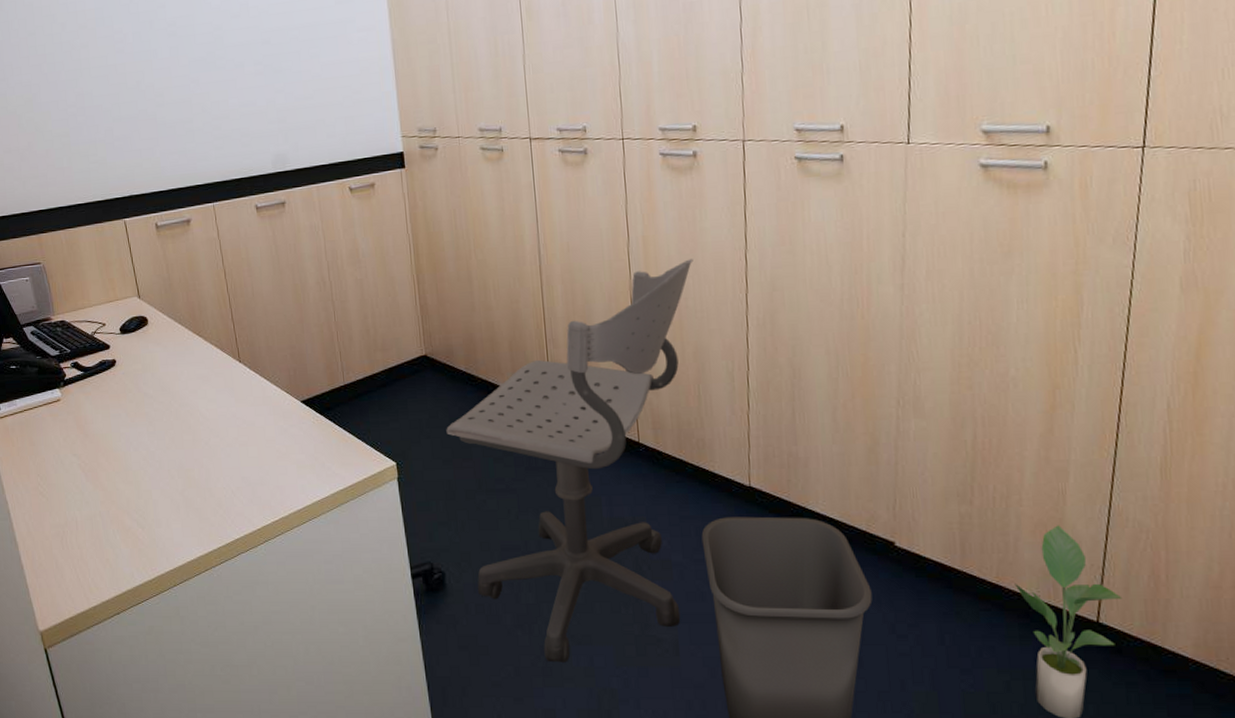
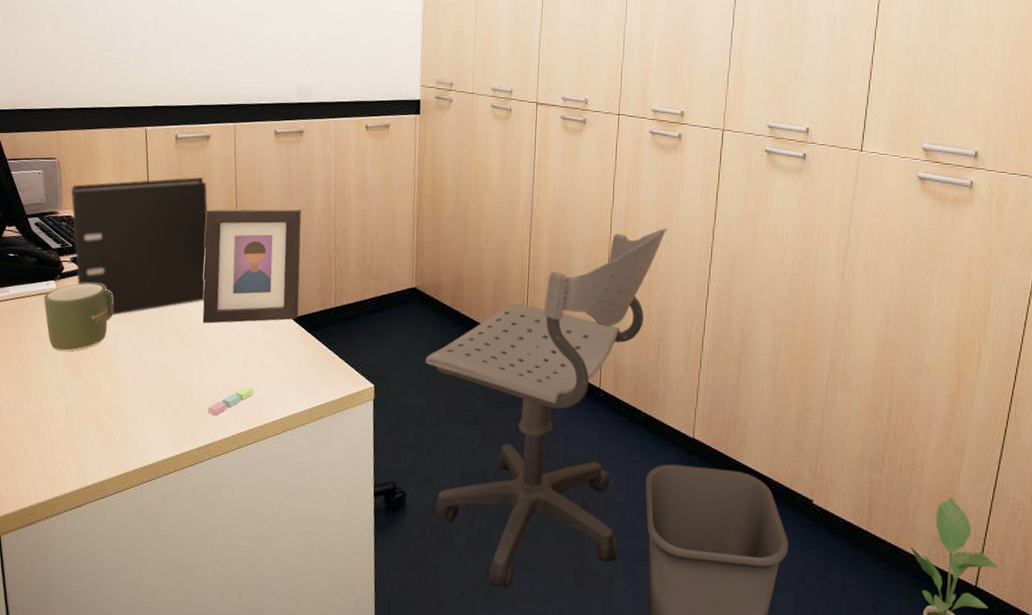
mug: none [51,386,121,460] -> present [44,283,114,352]
binder: none [60,264,210,418] -> present [70,177,208,316]
picture frame: none [198,286,307,416] -> present [202,209,302,324]
sticky notes: none [229,477,273,510] -> present [208,386,254,416]

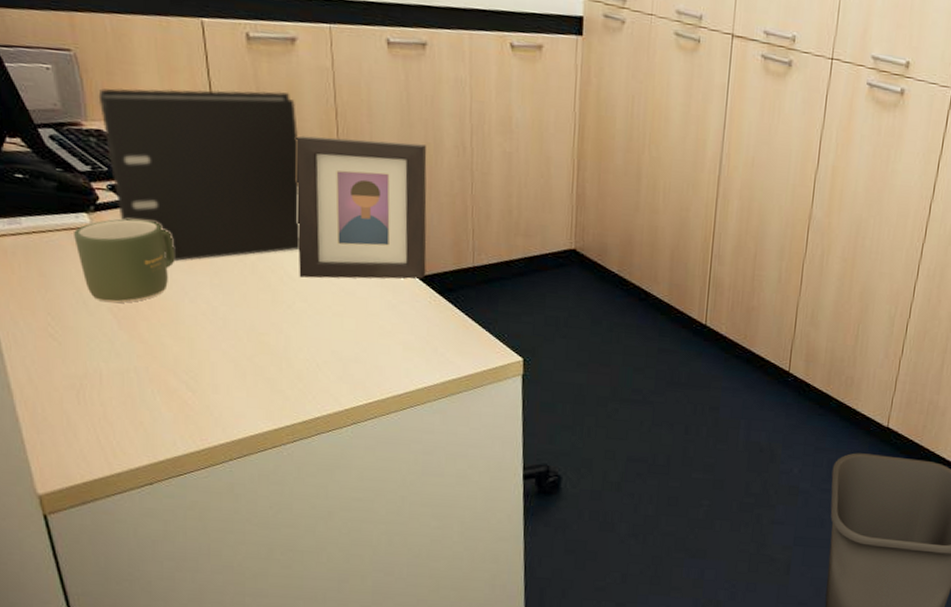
sticky notes: present [208,386,254,416] -> none [312,354,371,386]
office chair: present [425,228,668,588] -> none [585,198,879,573]

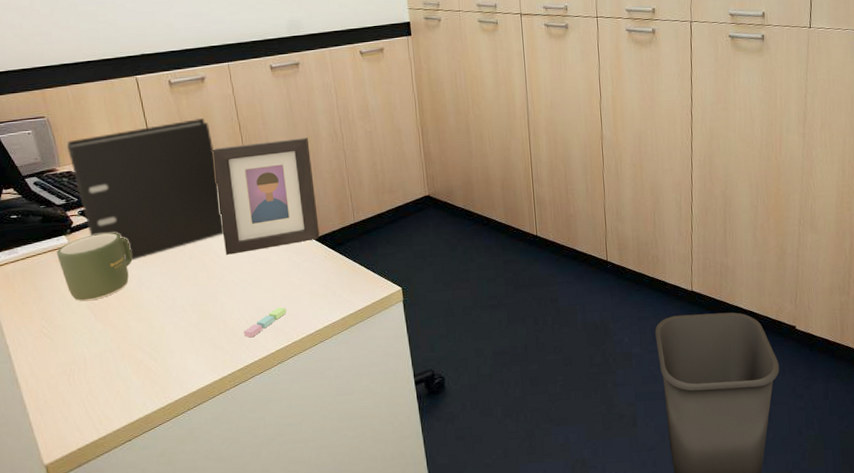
sticky notes: none [312,354,371,386] -> present [244,307,287,338]

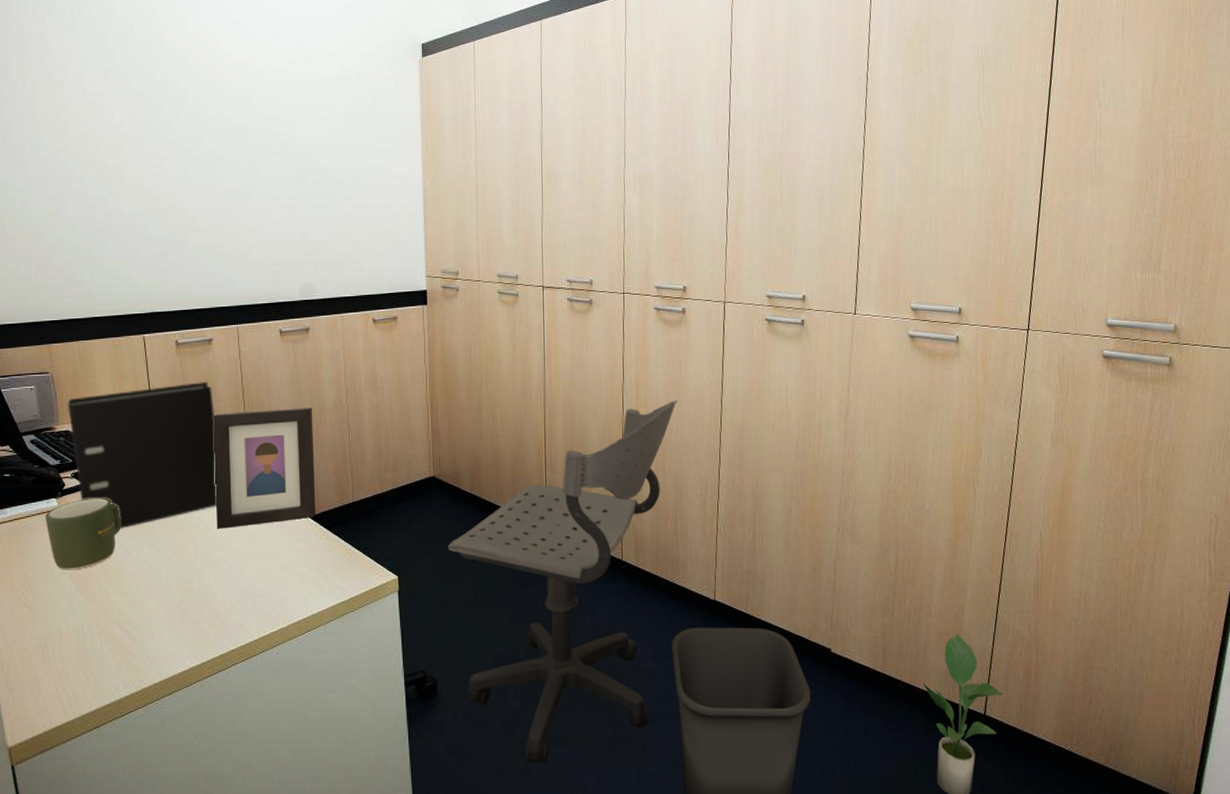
sticky notes: present [244,307,287,338] -> none [228,589,275,622]
office chair: none [446,114,651,443] -> present [448,400,678,763]

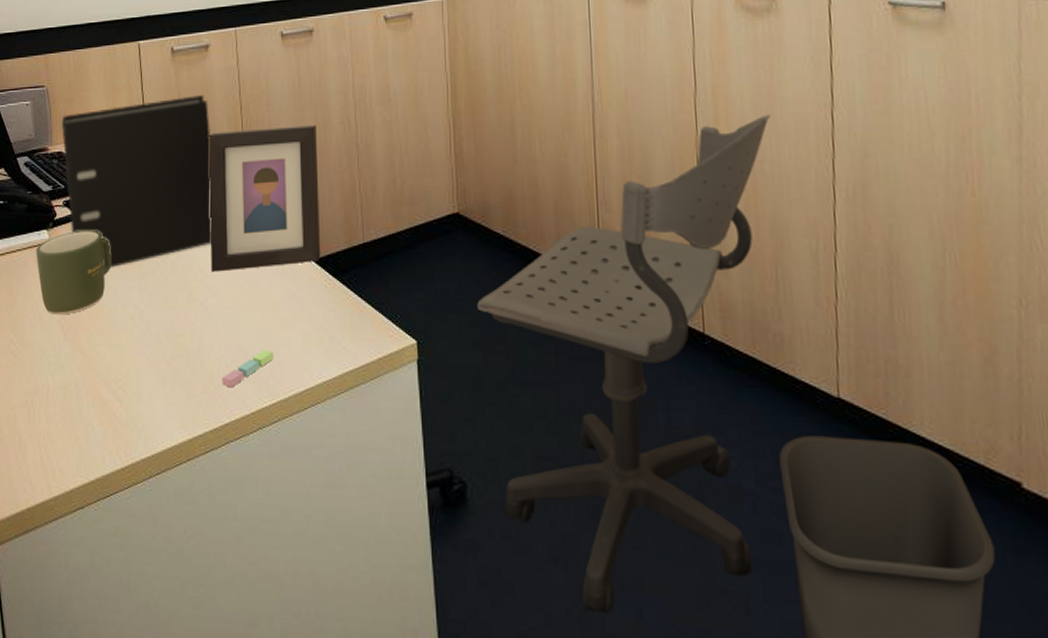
sticky notes: none [228,589,275,622] -> present [222,349,274,388]

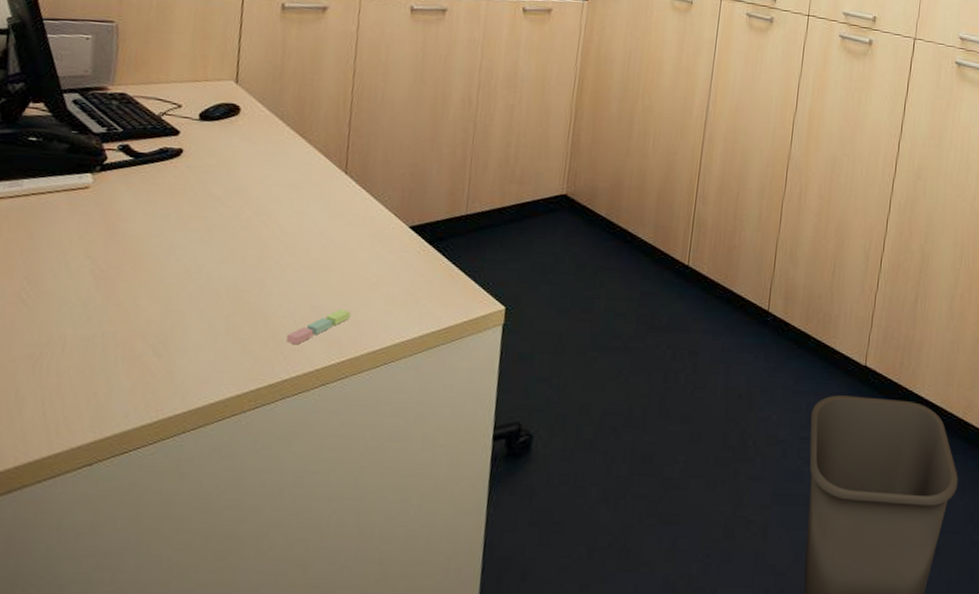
mug: present [36,230,112,315] -> none [72,177,172,264]
binder: present [61,95,212,268] -> none [123,54,317,219]
picture frame: present [209,125,321,272] -> none [291,94,435,232]
office chair: present [477,115,771,614] -> none [565,138,852,544]

